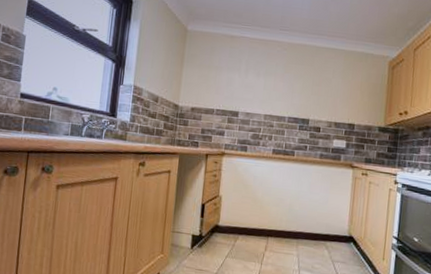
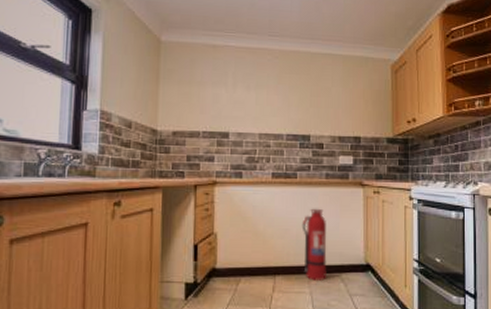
fire extinguisher: none [294,183,317,247] -> present [302,208,327,282]

